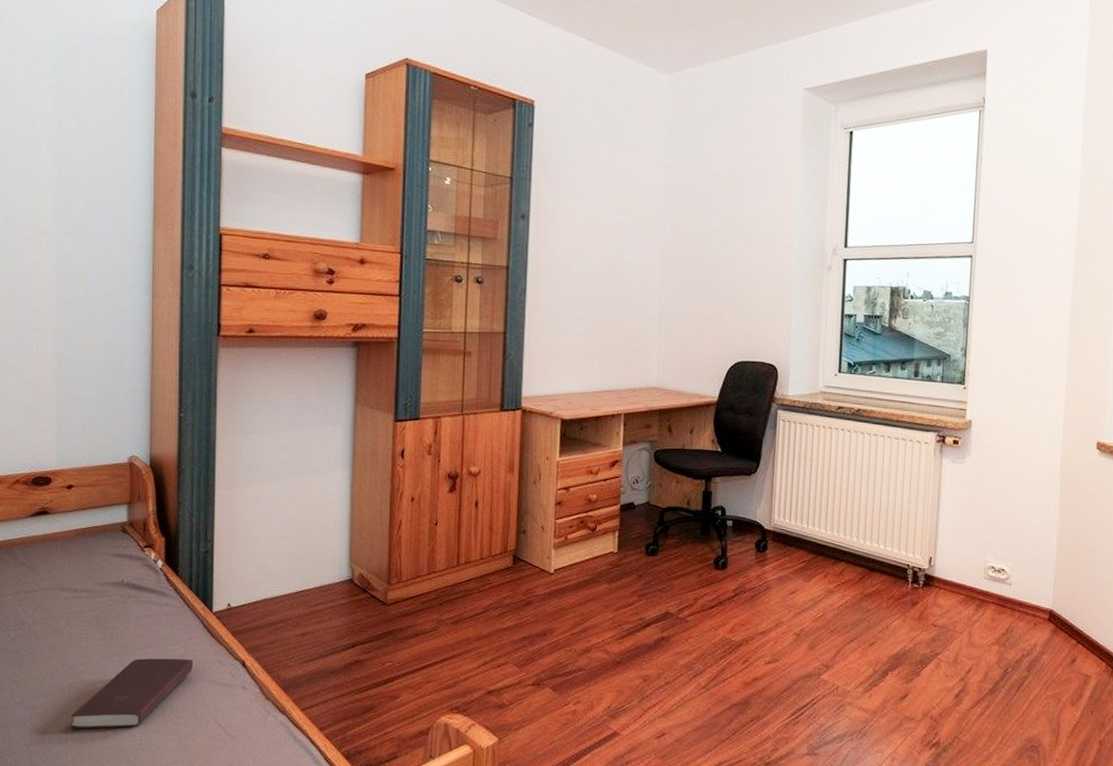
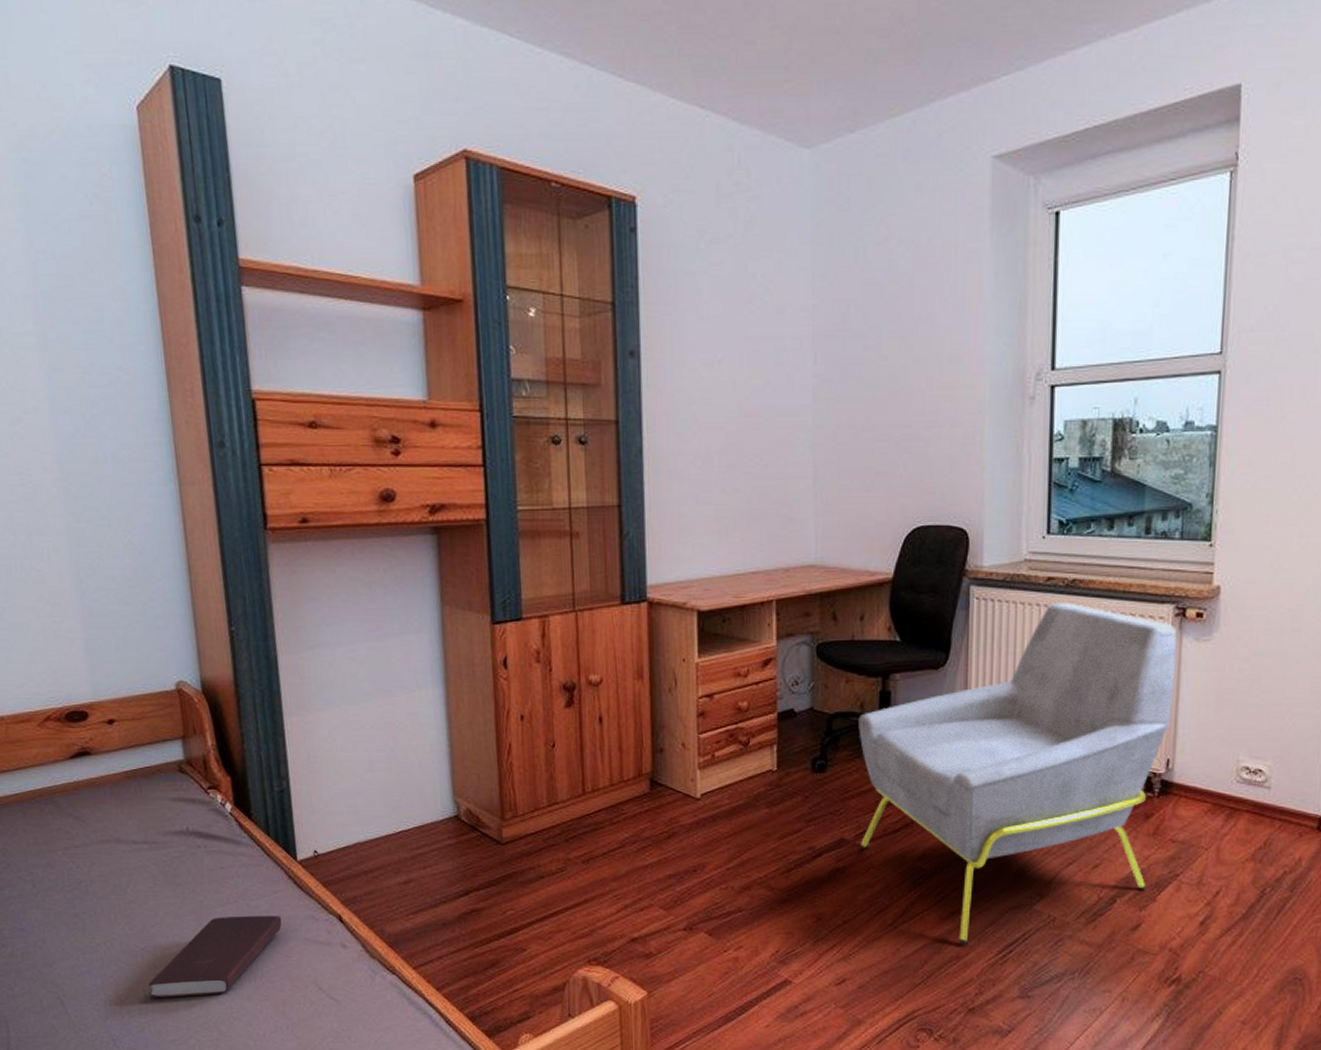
armchair: none [681,427,938,707] -> present [858,602,1177,945]

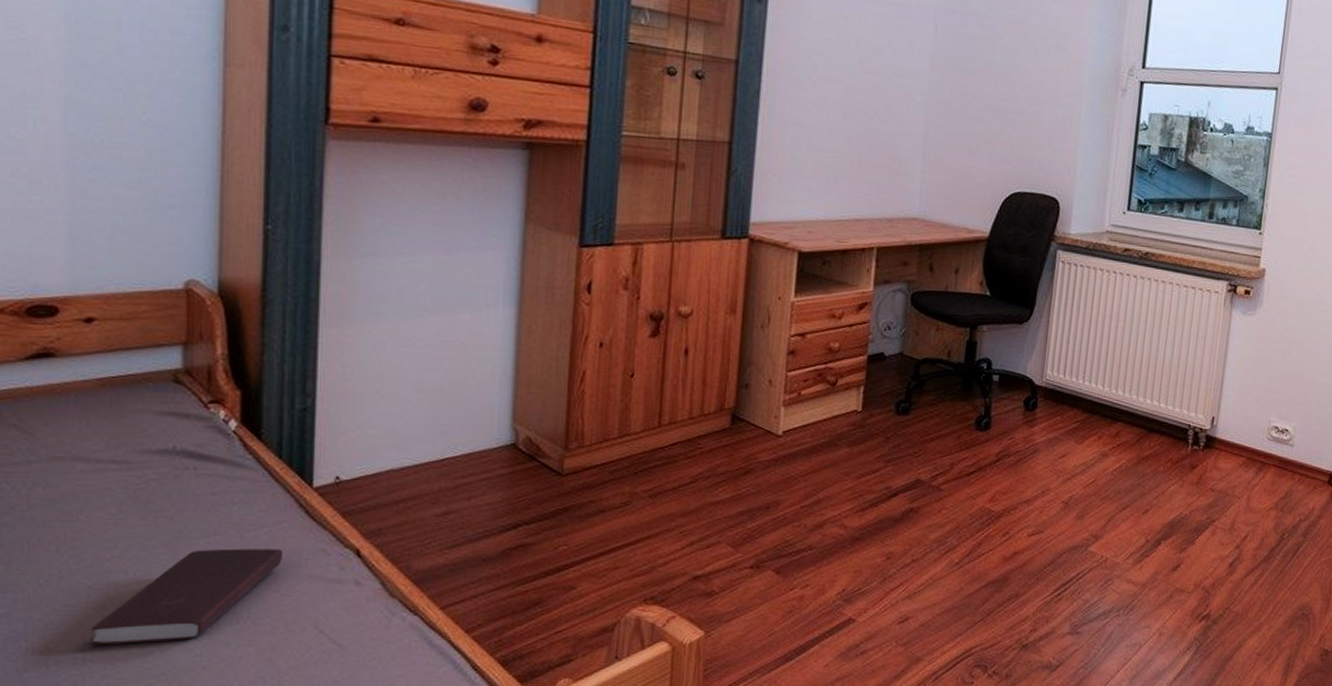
armchair: present [858,602,1177,945] -> none [934,271,1228,584]

